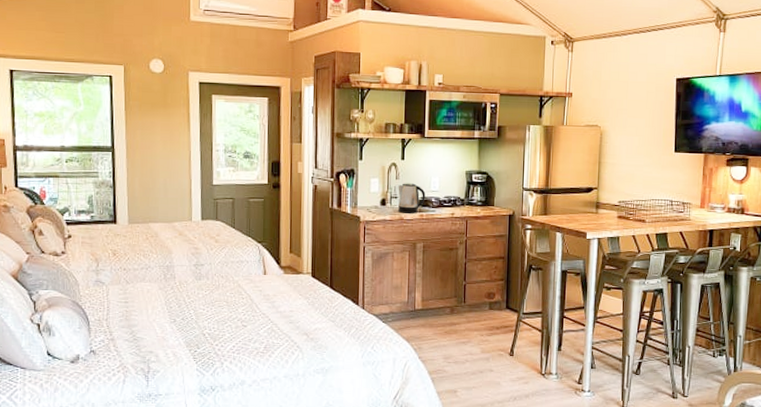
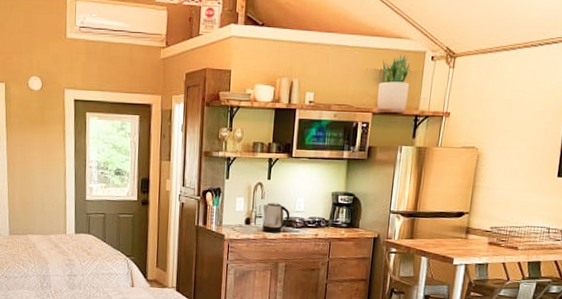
planter: none [503,39,534,96] -> present [376,54,412,115]

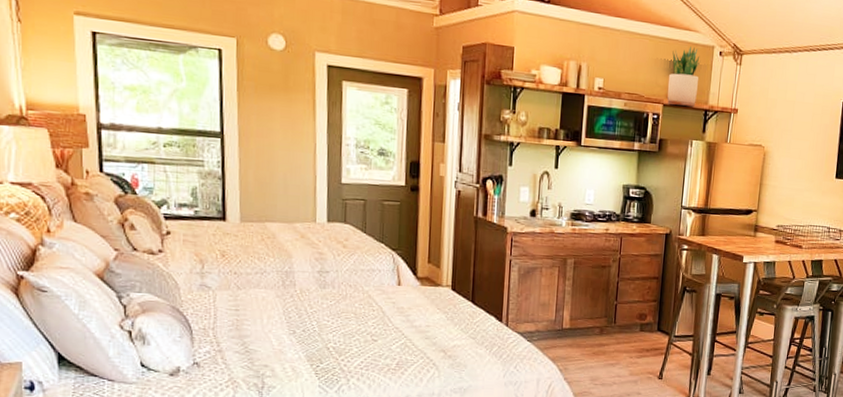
kettle: present [262,203,290,233] -> none [549,193,579,227]

